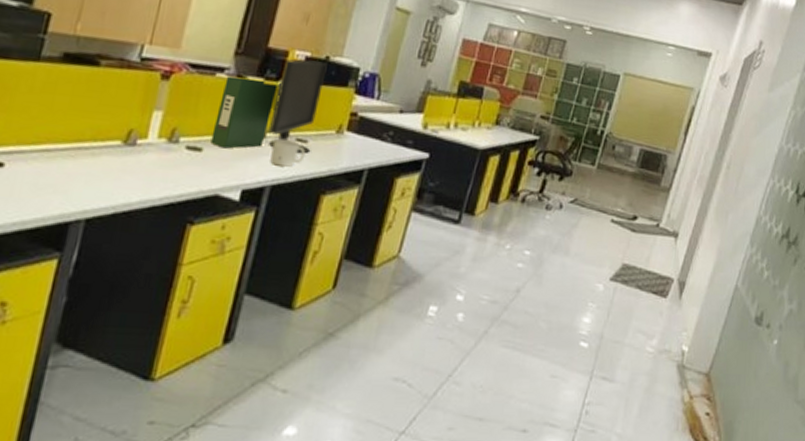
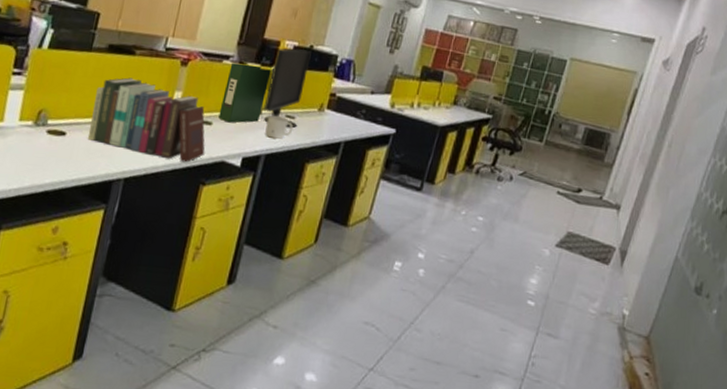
books: none [35,94,194,198] -> present [88,77,205,163]

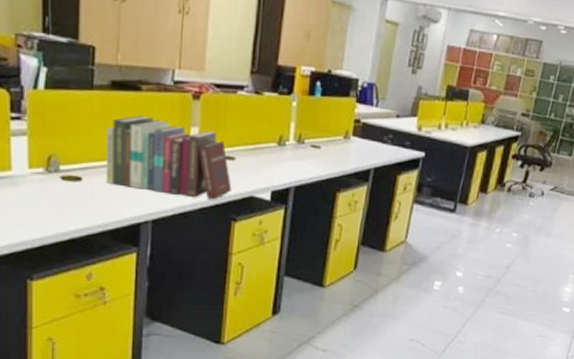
binder: present [218,63,271,123] -> none [241,93,290,157]
computer monitor: present [264,48,312,128] -> none [288,74,330,158]
mug: present [265,115,293,139] -> none [291,145,320,170]

